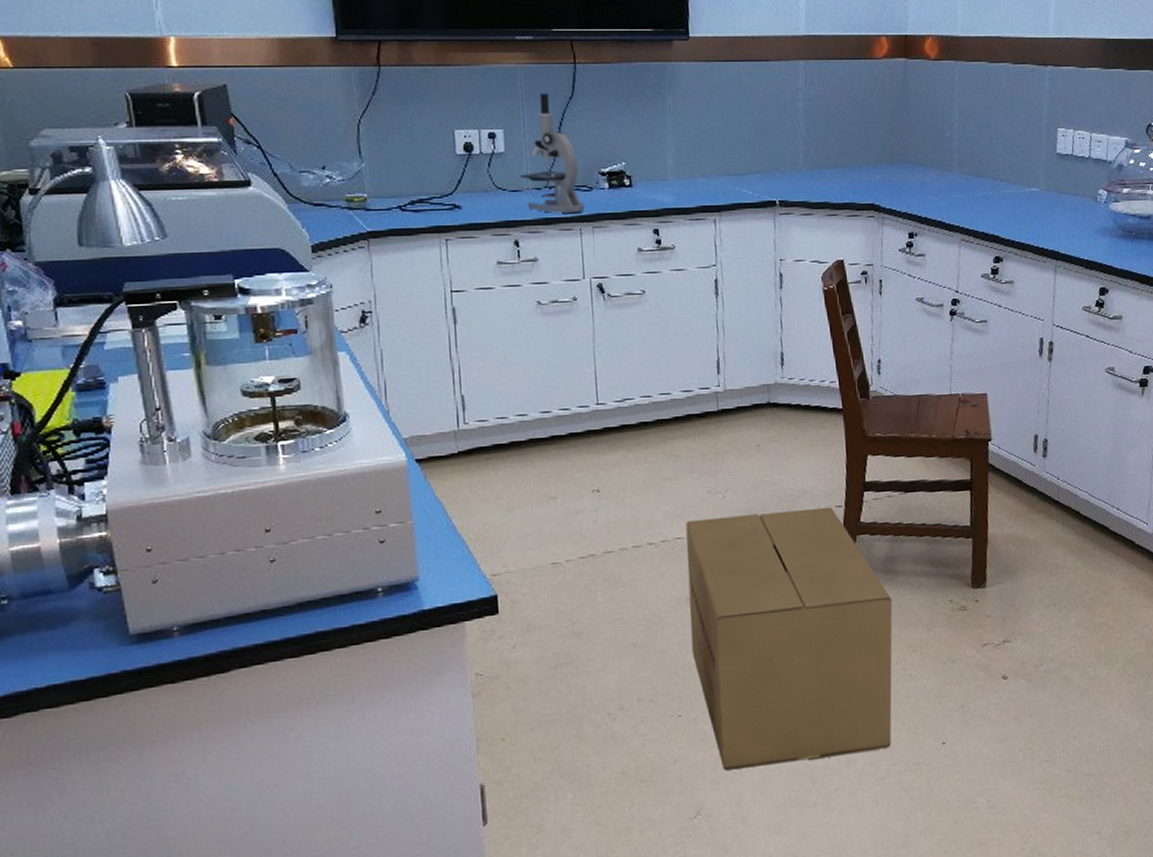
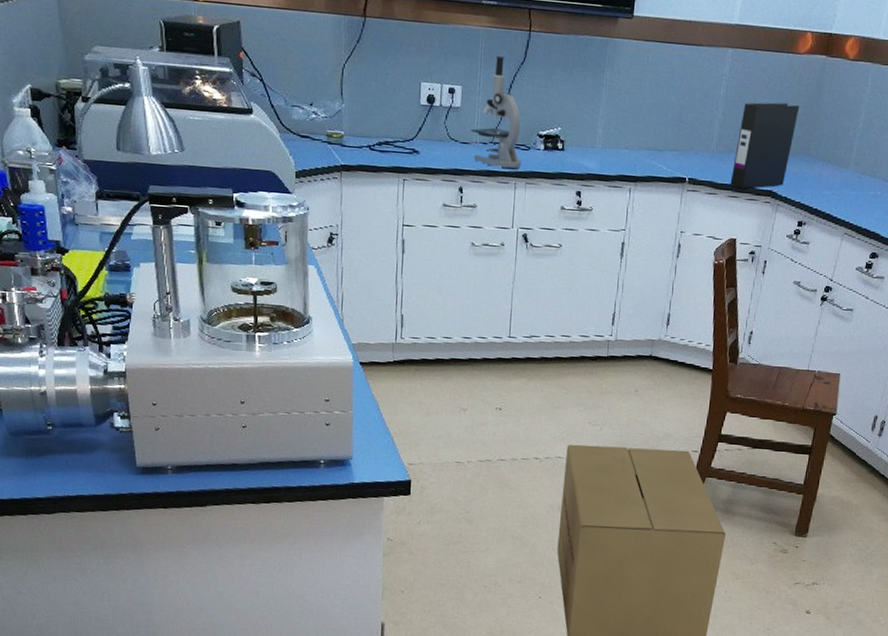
binder: none [826,111,888,206] -> present [730,102,800,189]

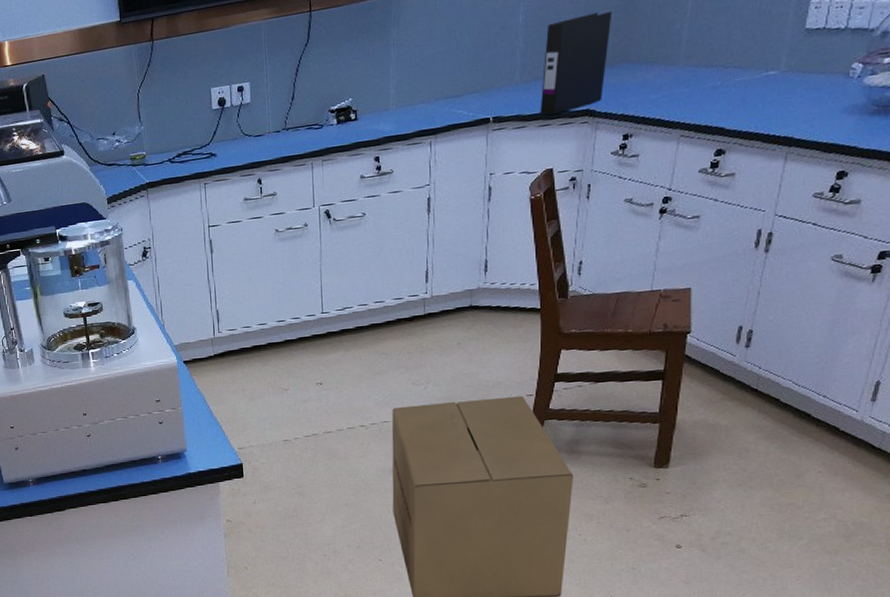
microscope: present [470,56,521,169] -> none [262,43,316,152]

